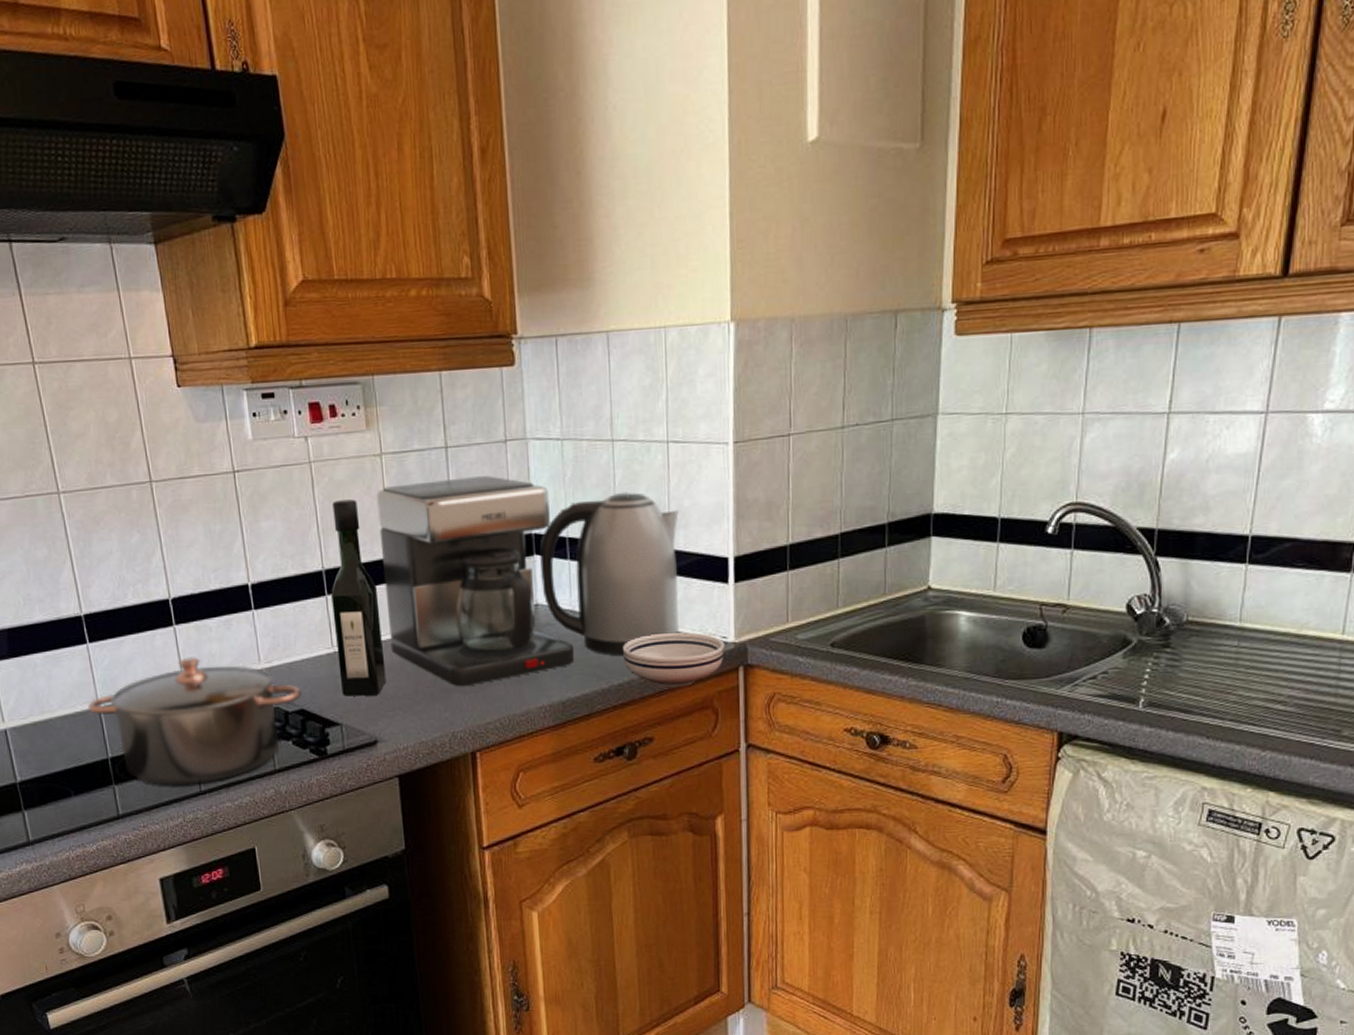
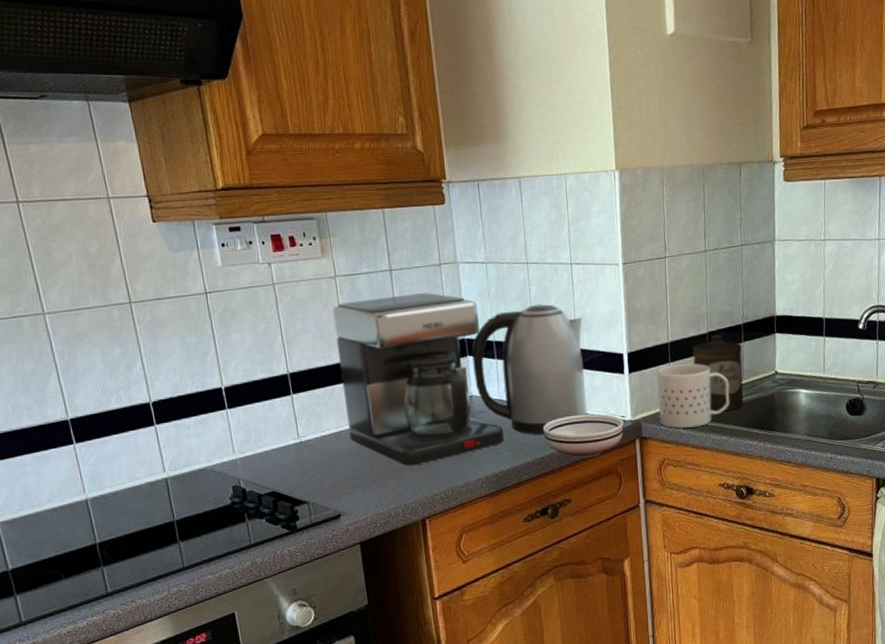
cooking pot: present [88,657,302,786] -> none [76,451,273,564]
bottle: present [331,499,387,697] -> none [294,314,347,479]
mug: none [770,572,865,656] -> present [657,363,730,429]
canister: none [819,535,885,636] -> present [692,334,744,412]

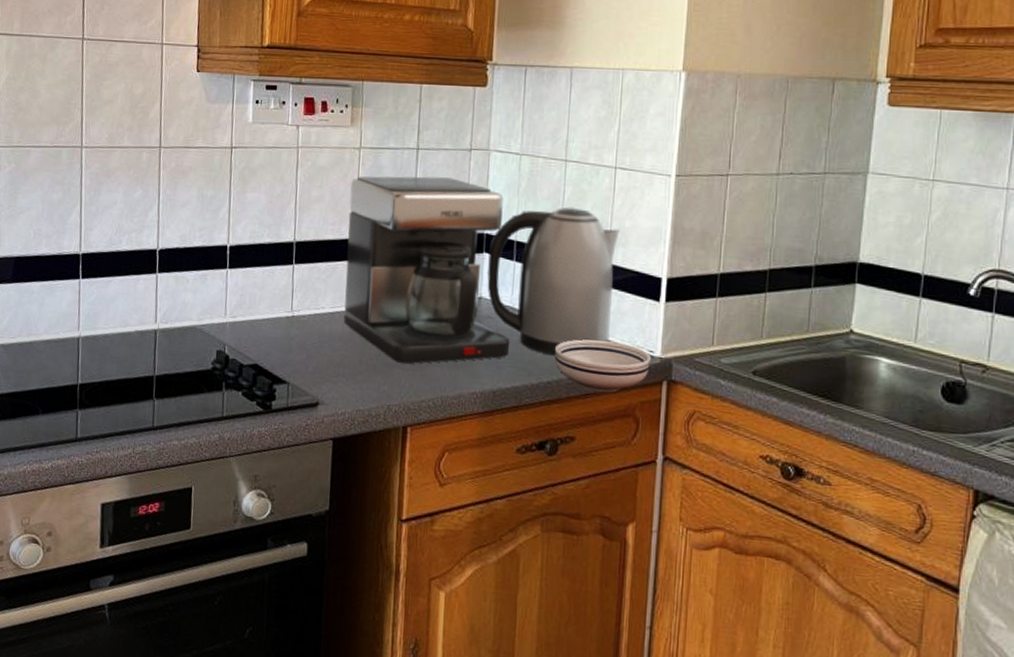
mug: present [657,363,730,429] -> none [695,300,788,381]
canister: present [692,334,744,412] -> none [747,272,810,368]

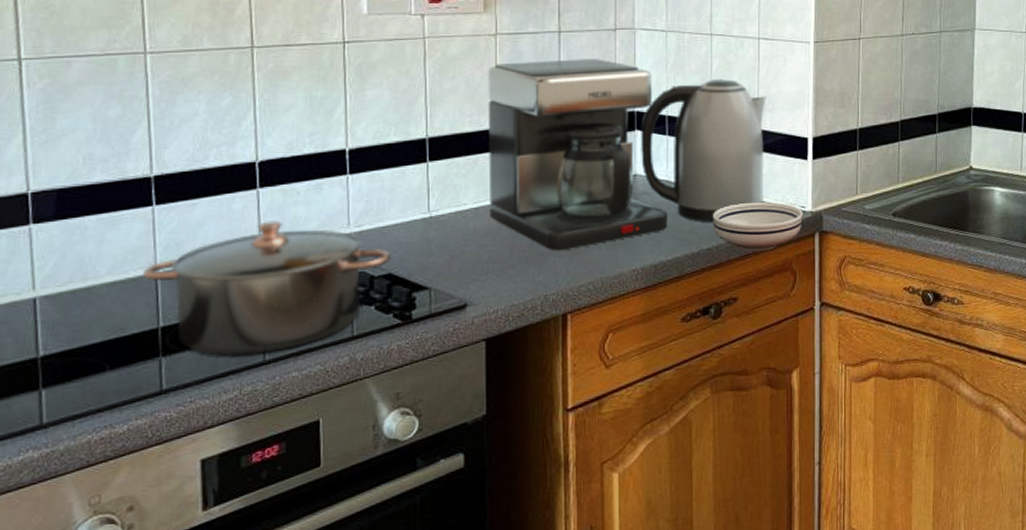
cooking pot: none [69,303,258,420] -> present [143,220,391,356]

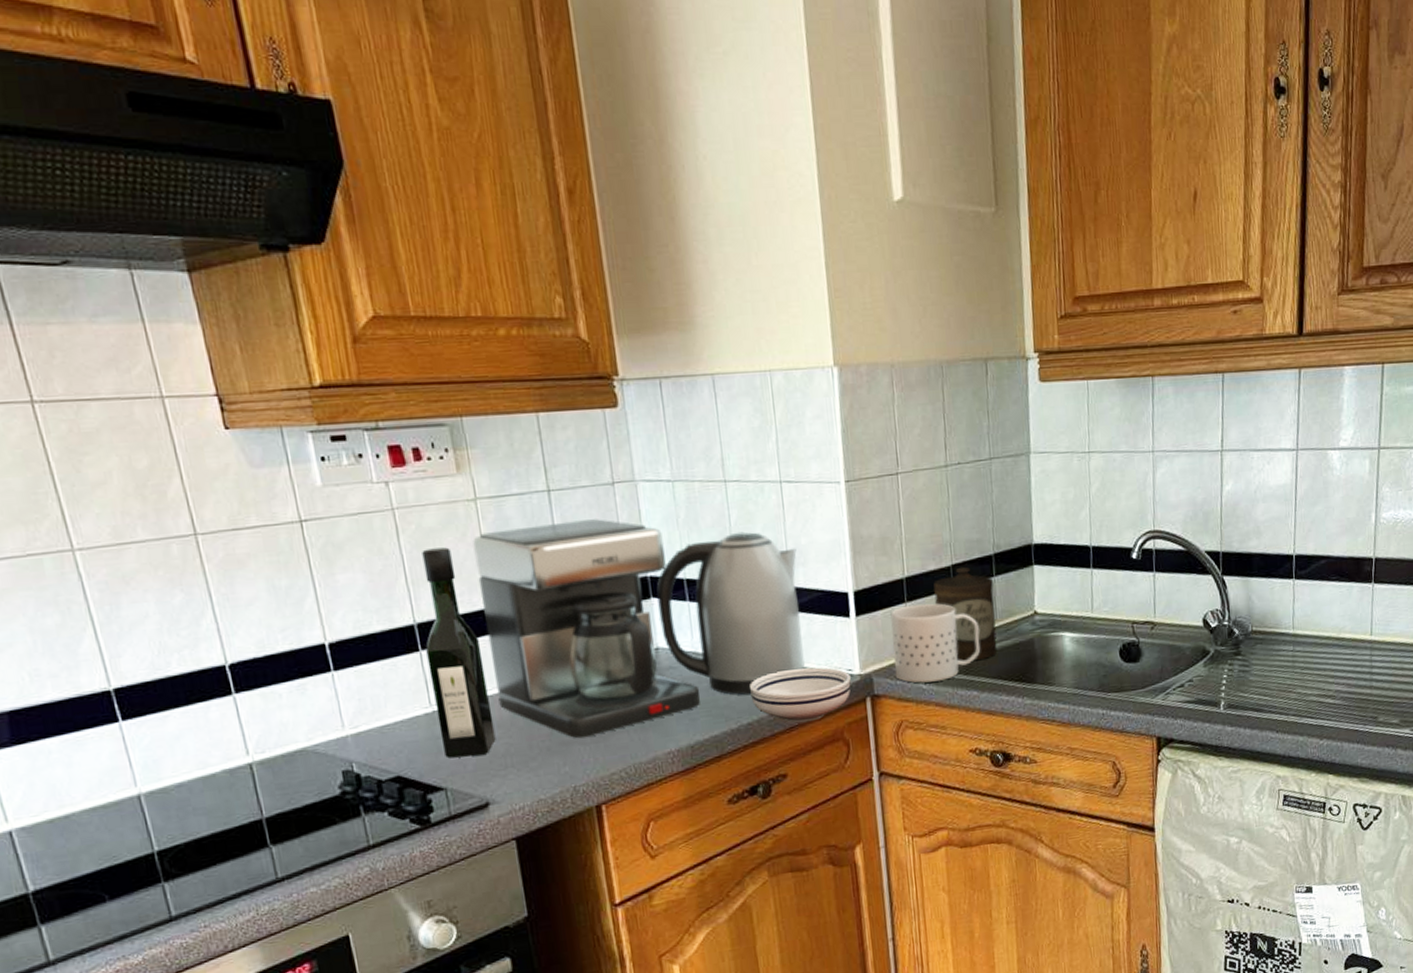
cooking pot: present [143,220,391,356] -> none [123,728,397,877]
bottle: none [432,74,482,261] -> present [422,547,496,759]
mug: none [842,152,920,223] -> present [890,603,981,683]
canister: none [883,122,936,206] -> present [933,566,997,662]

